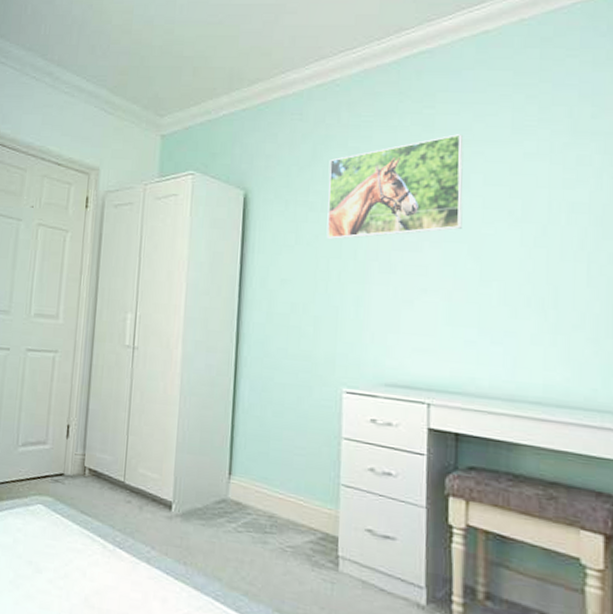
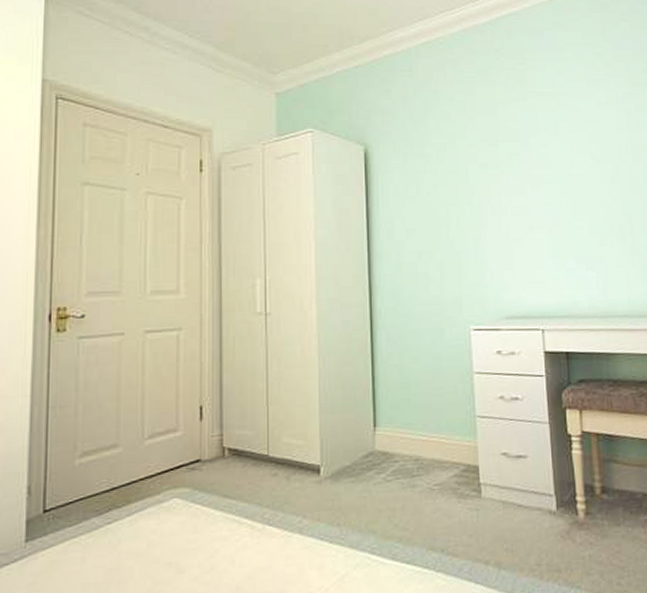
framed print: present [326,134,464,239] -> none [440,87,556,188]

